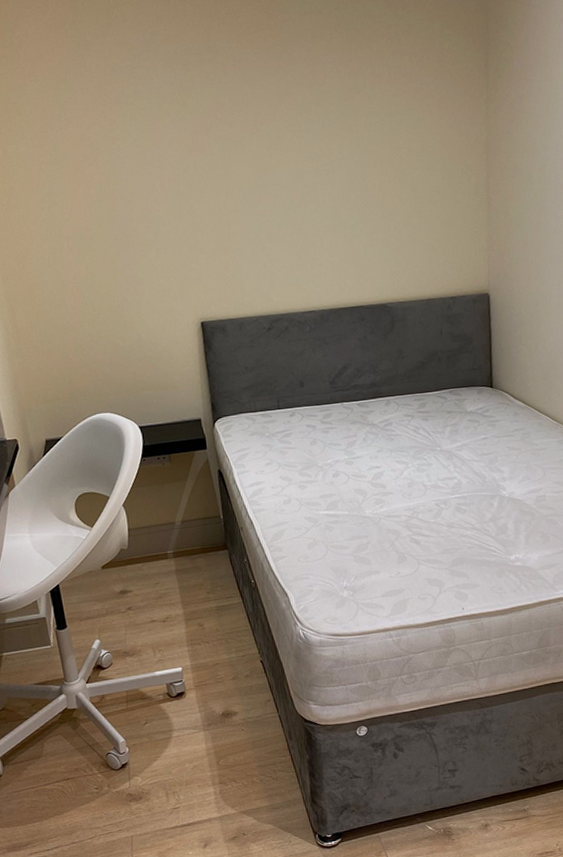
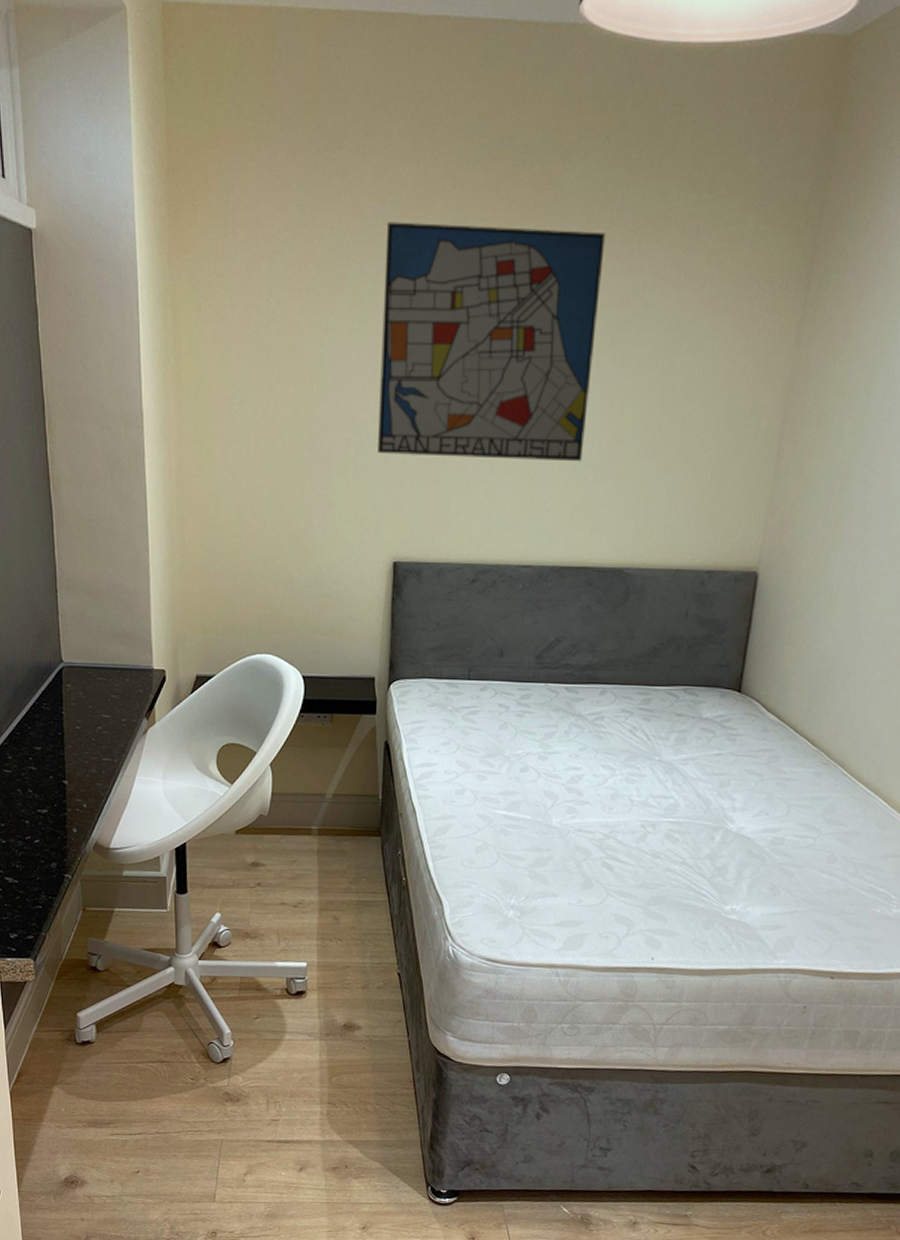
wall art: none [151,44,340,236] -> present [378,222,606,462]

